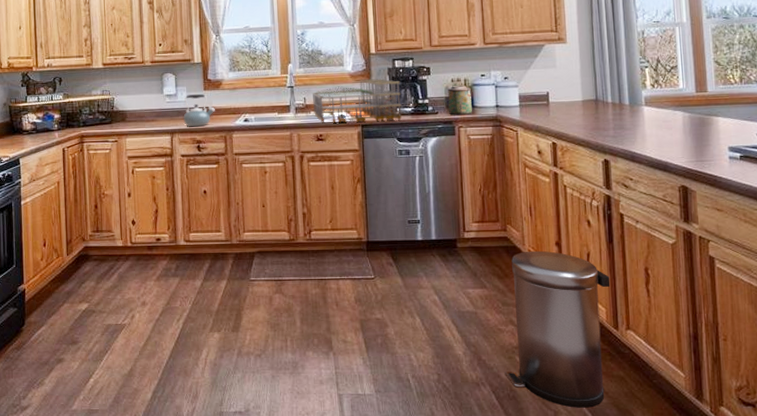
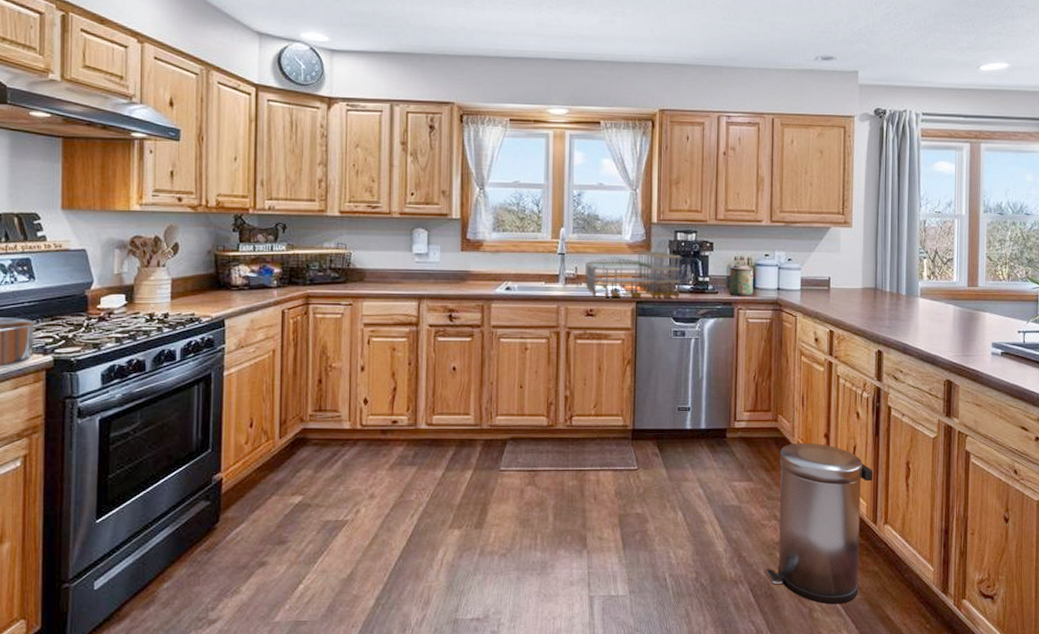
kettle: present [183,94,215,127] -> none [434,255,473,293]

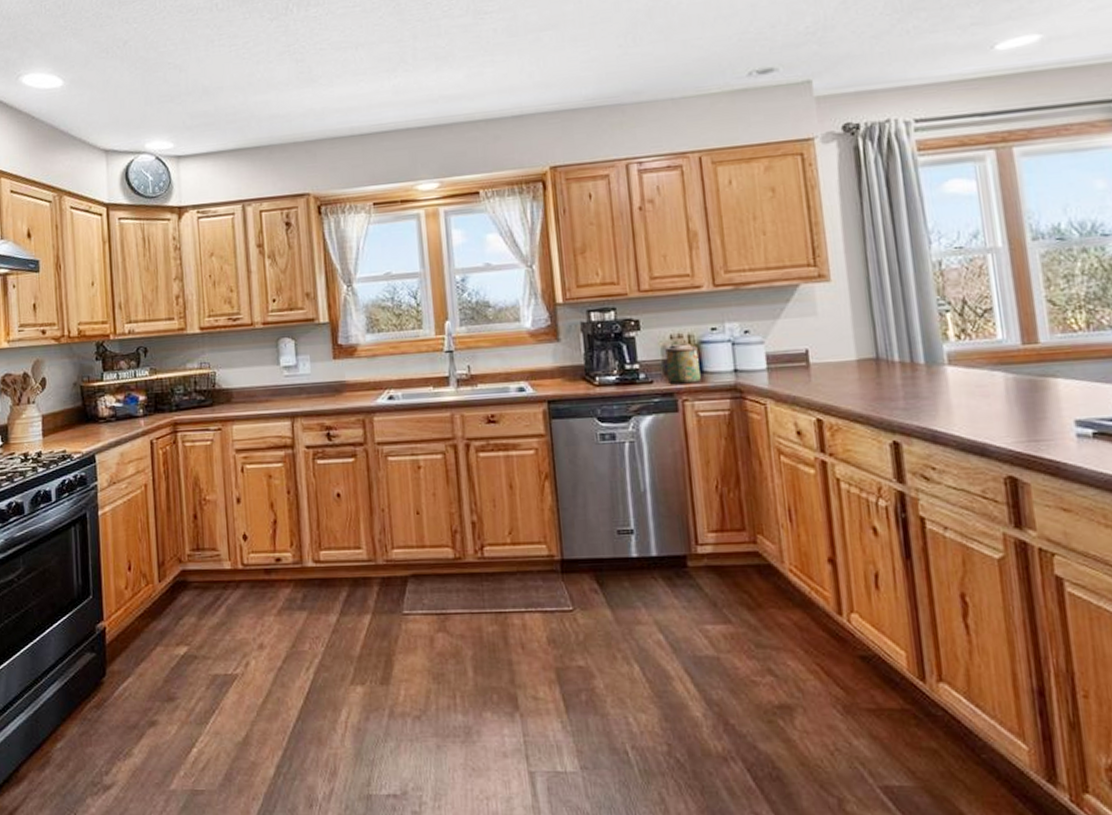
dish rack: present [584,251,681,299] -> none [478,337,603,400]
pedal bin: present [764,442,873,604] -> none [763,570,911,794]

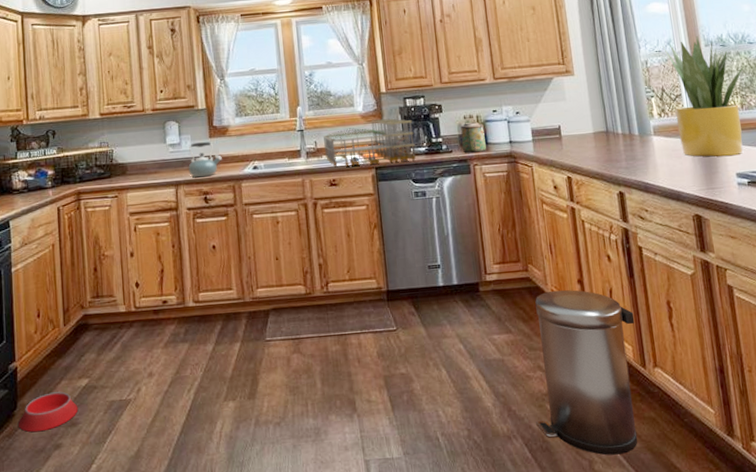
pet bowl: none [108,659,176,705] -> present [18,391,79,433]
kettle: none [307,364,349,409] -> present [188,142,222,178]
dish rack: none [478,337,603,400] -> present [322,118,416,168]
pedal bin: none [763,570,911,794] -> present [535,289,638,455]
planter: none [965,225,1095,397] -> present [662,36,745,157]

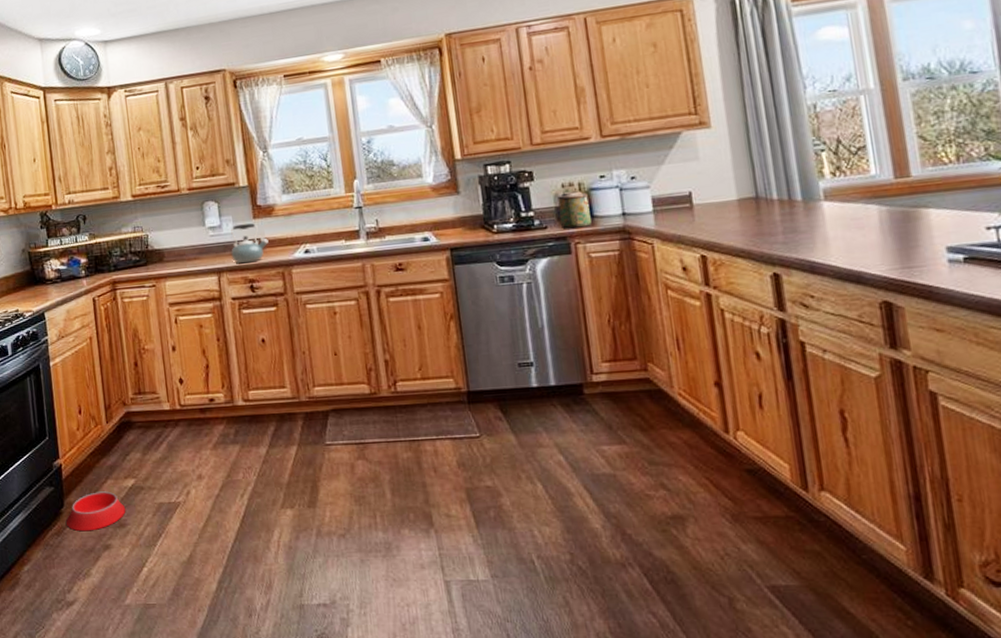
dish rack: present [322,118,416,168] -> none [385,190,501,250]
pedal bin: present [535,289,638,455] -> none [657,393,796,593]
planter: present [662,36,745,157] -> none [838,67,964,227]

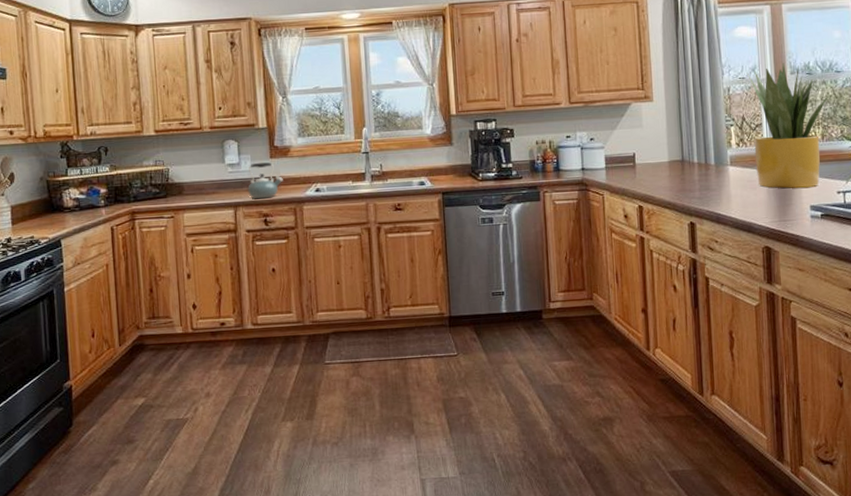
pet bowl: present [66,491,126,532] -> none [74,410,135,449]
canister: present [557,191,592,229] -> none [532,148,557,180]
planter: none [838,67,964,227] -> present [746,63,830,189]

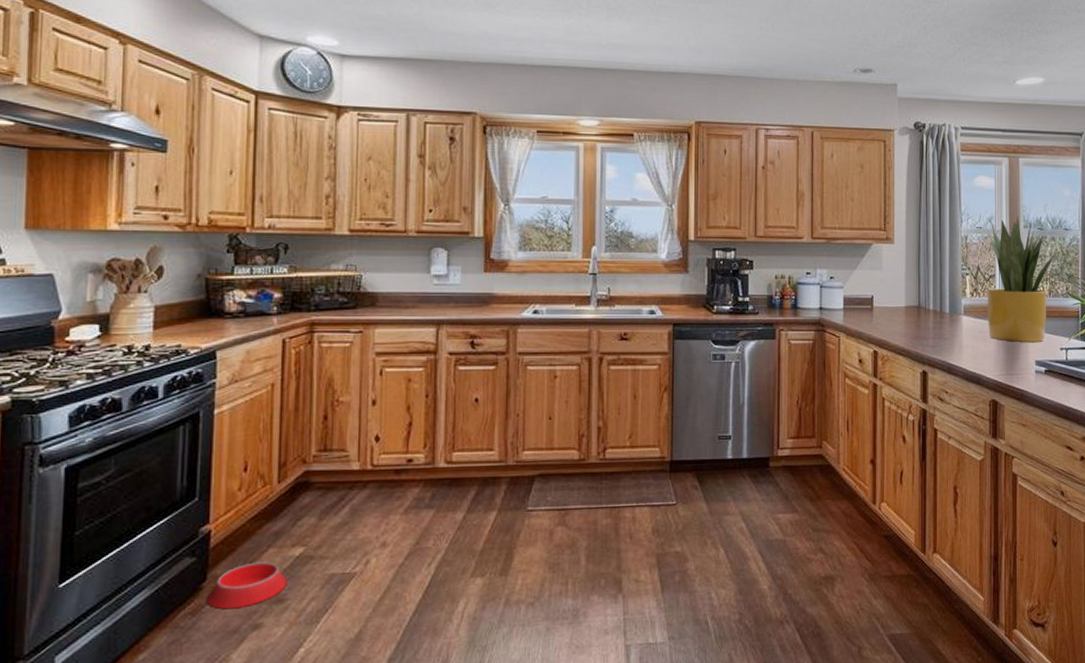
pet bowl: none [74,410,135,449] -> present [207,561,288,610]
kettle: present [248,162,283,199] -> none [454,276,497,318]

